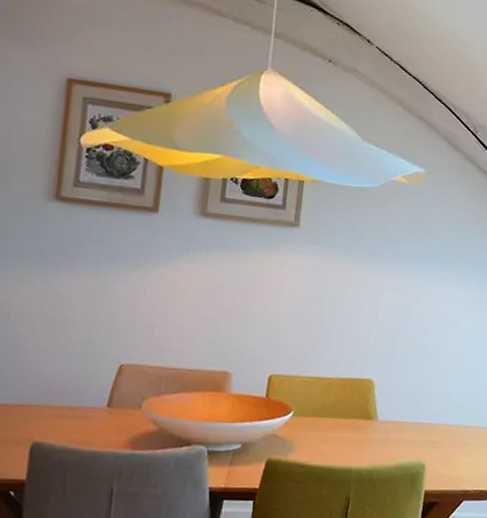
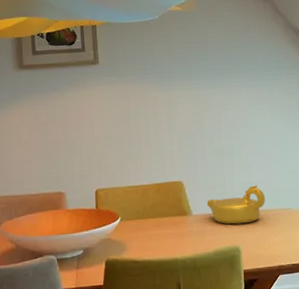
teapot: none [396,396,463,438] -> present [206,185,265,225]

